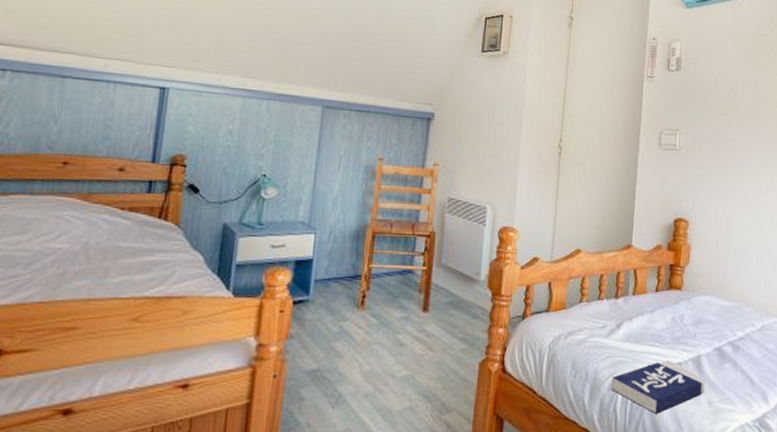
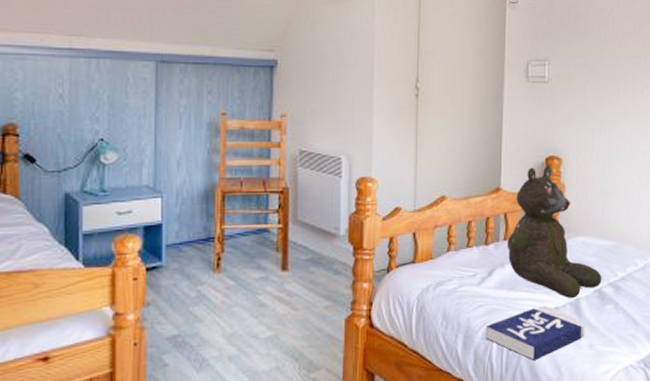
teddy bear: none [636,227,722,355] -> present [507,166,602,299]

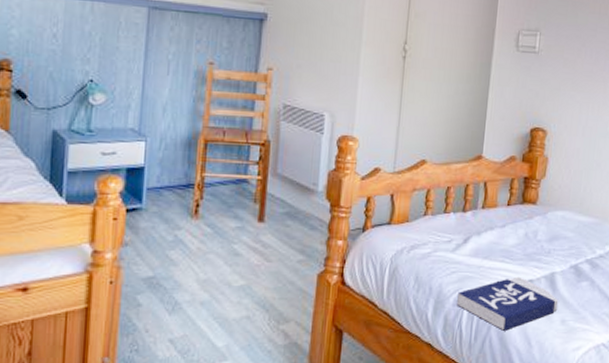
teddy bear: present [507,166,602,299] -> none [485,137,580,273]

